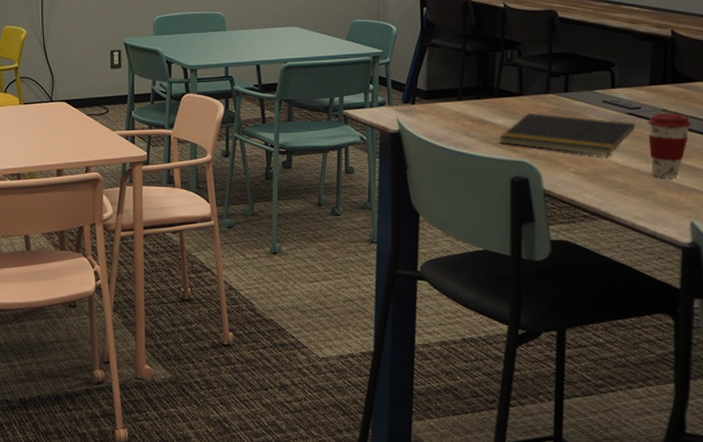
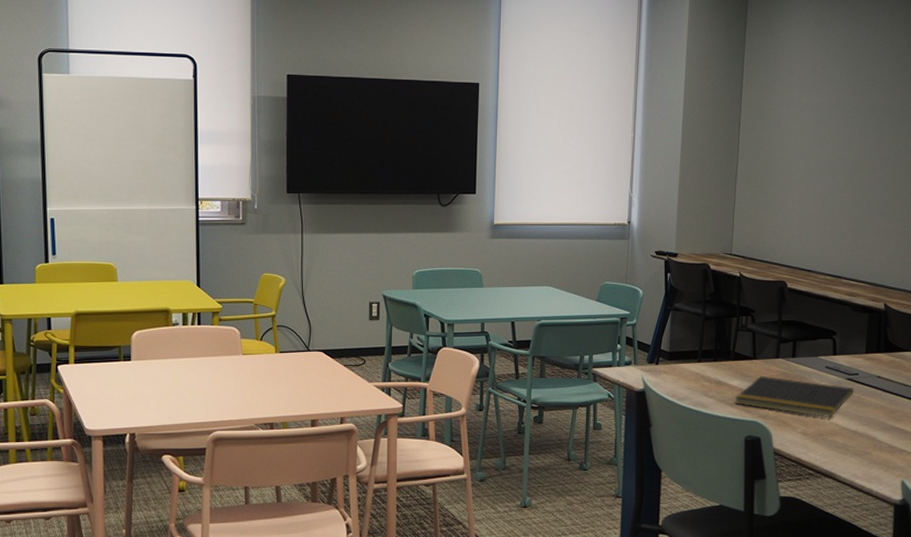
coffee cup: present [647,112,691,178] -> none [864,379,901,439]

